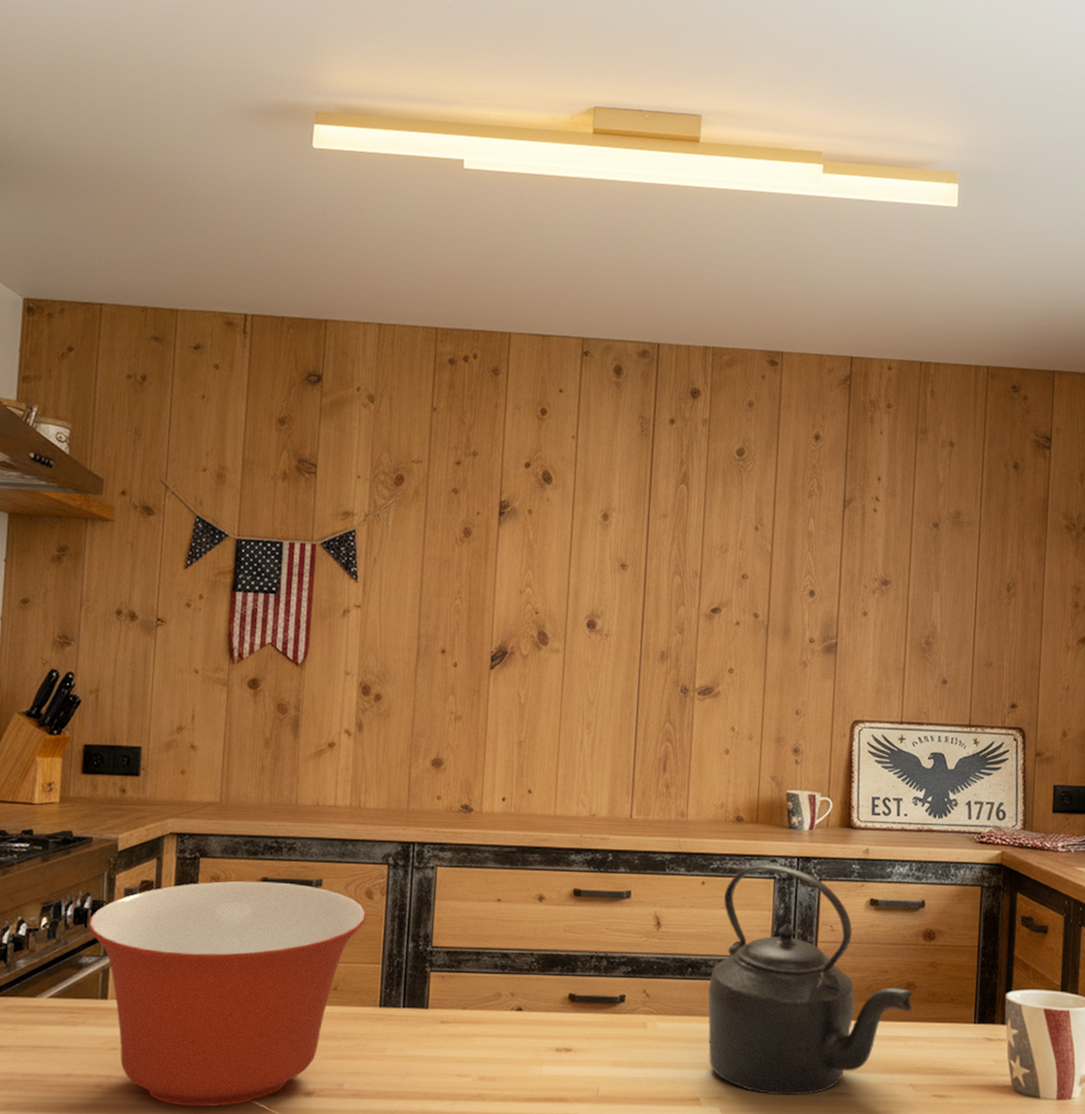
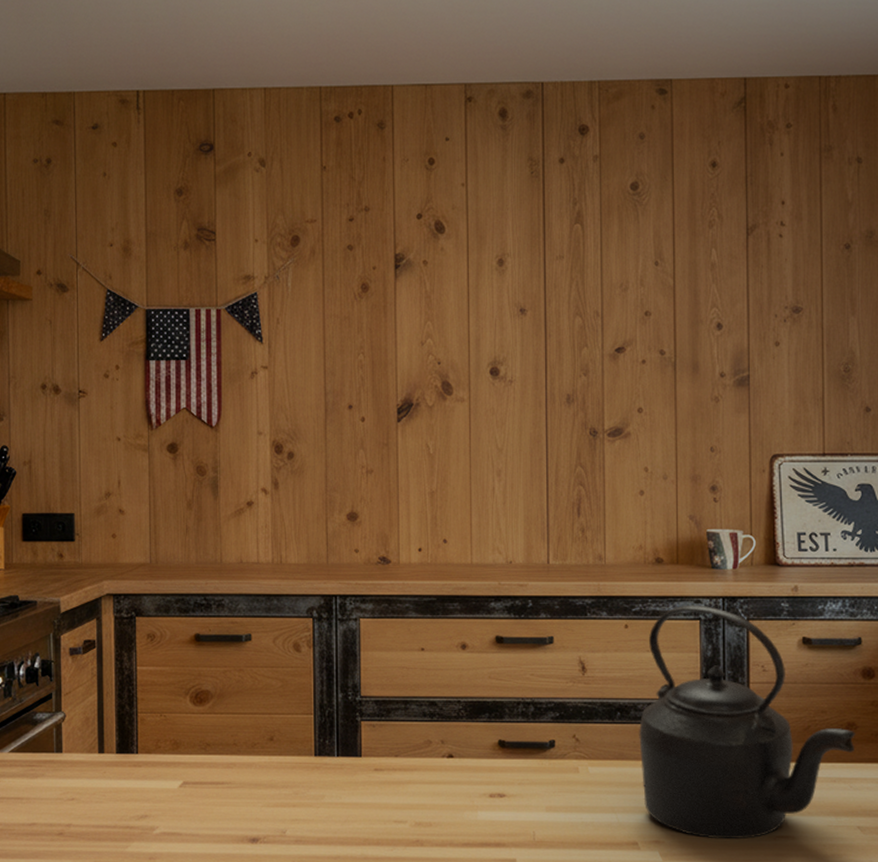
mixing bowl: present [88,881,367,1106] -> none [39,637,296,853]

